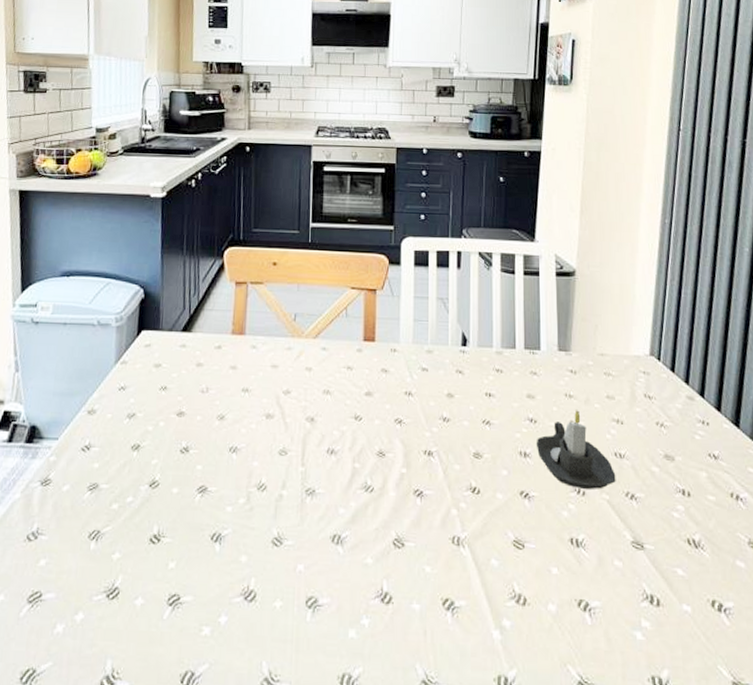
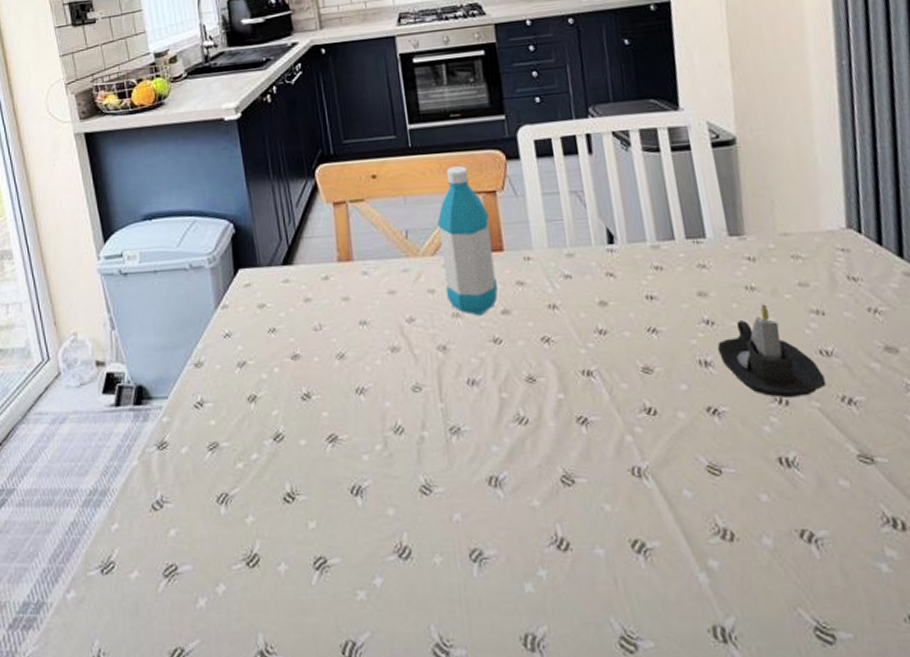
water bottle: none [321,263,368,395] -> present [437,165,498,316]

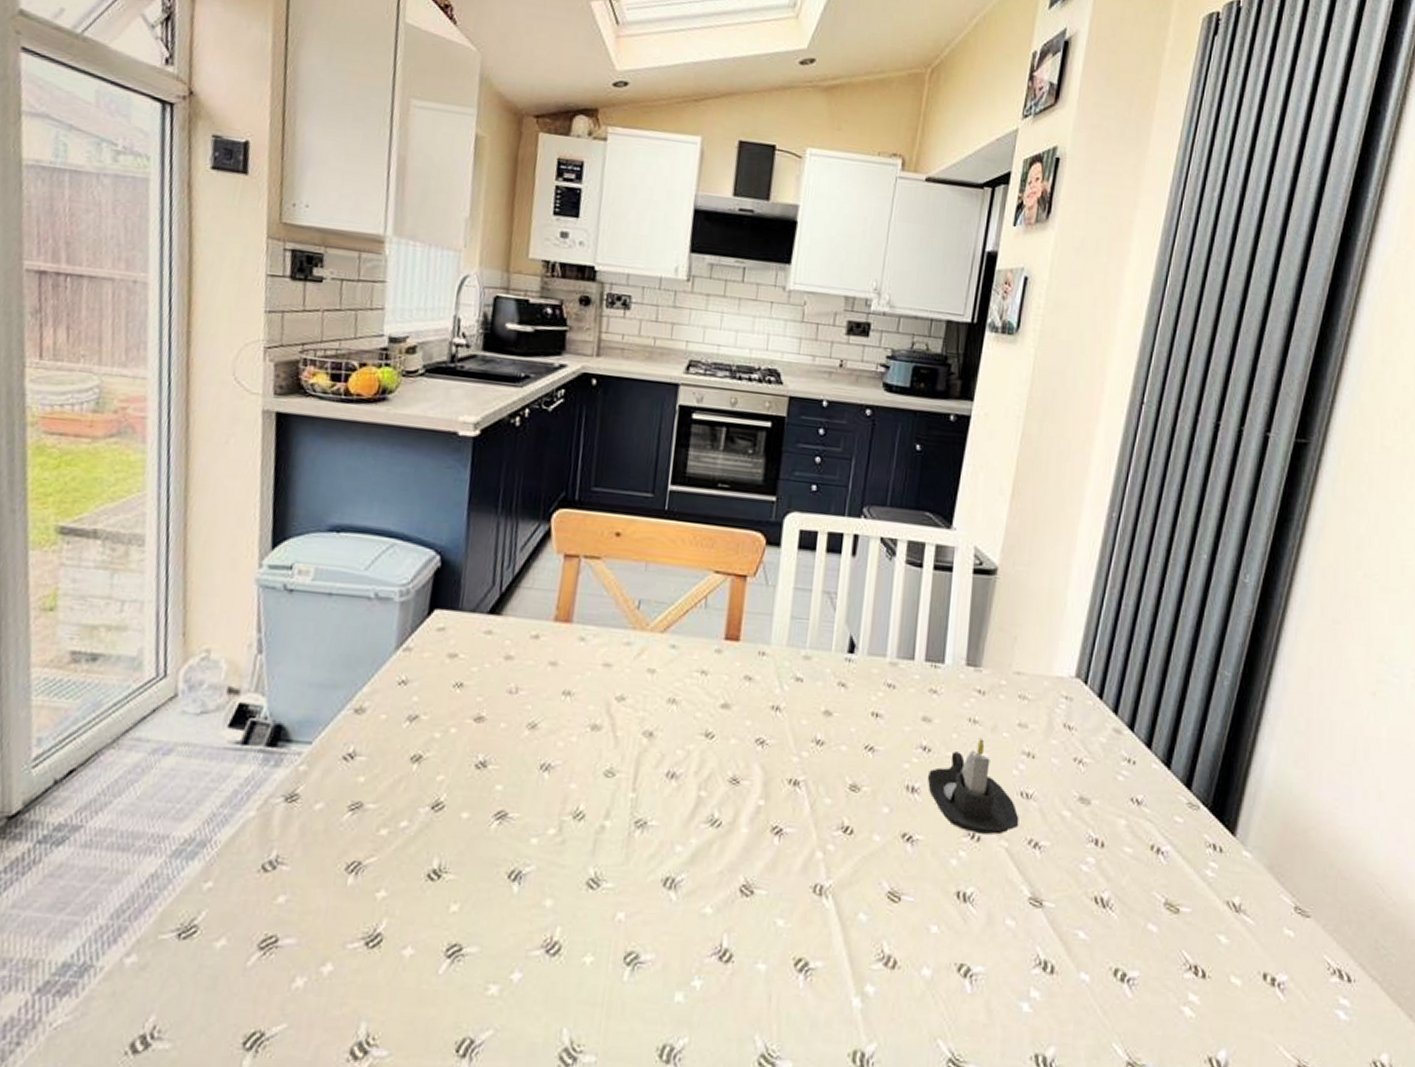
water bottle: present [437,165,498,316] -> none [666,539,734,706]

